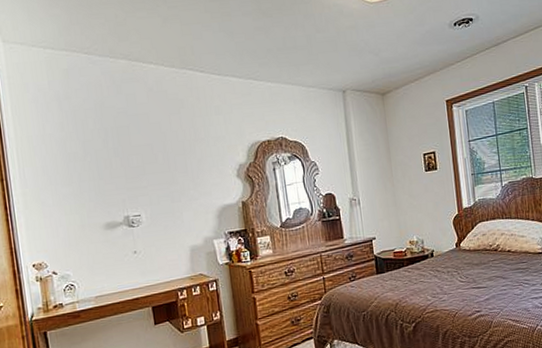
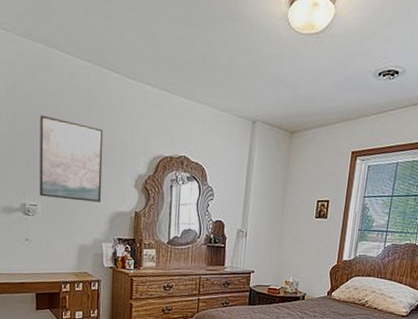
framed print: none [132,125,206,206] -> present [39,115,104,203]

